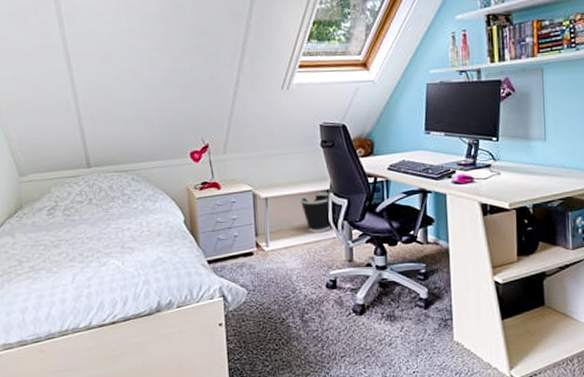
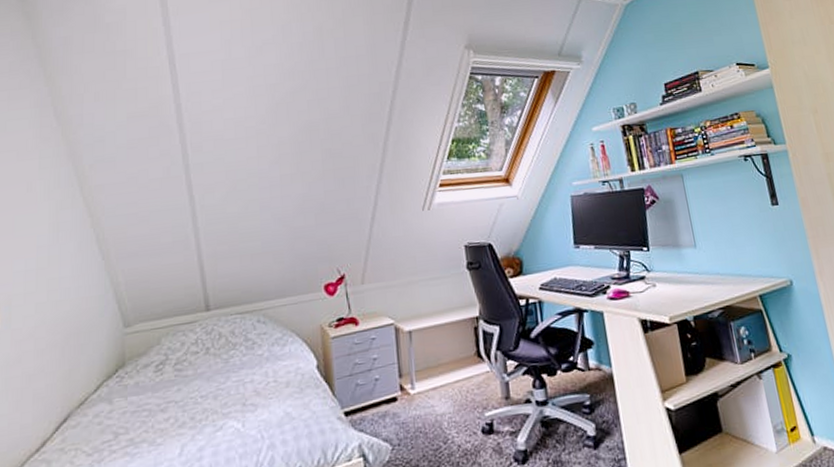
wastebasket: present [300,192,331,233] -> none [447,320,483,368]

